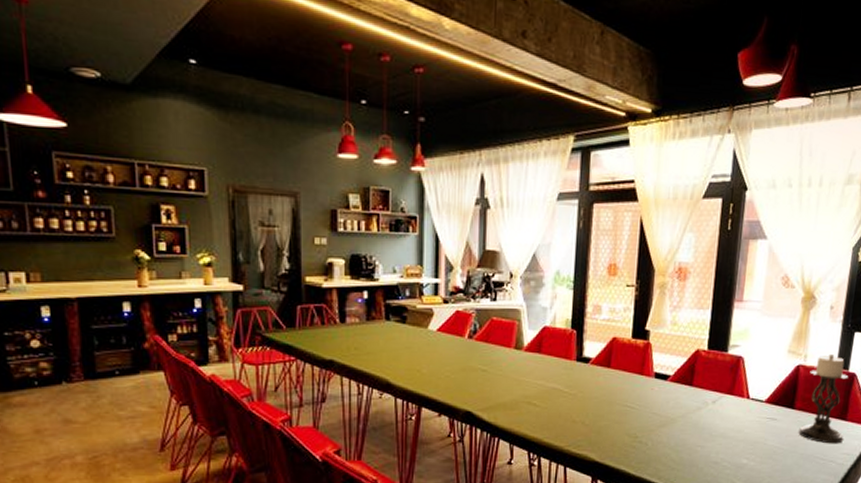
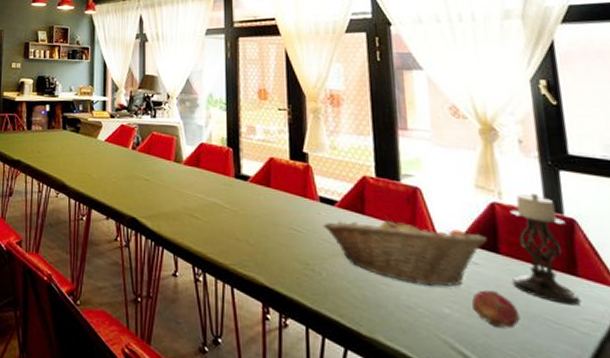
fruit basket: none [654,386,787,443] -> present [323,216,487,287]
fruit: none [765,440,798,469] -> present [472,290,520,329]

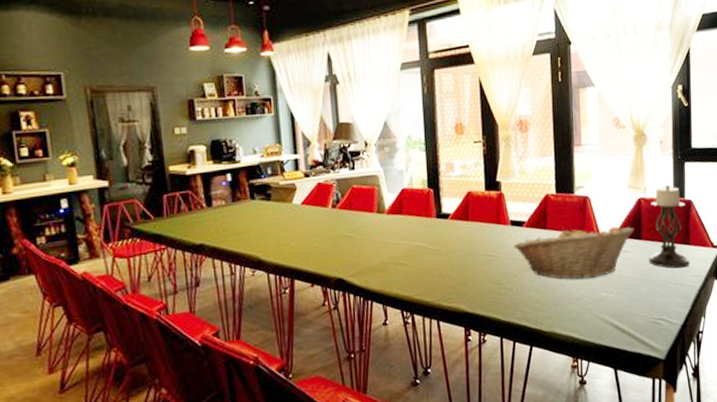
fruit: present [472,290,520,329] -> none [622,270,652,298]

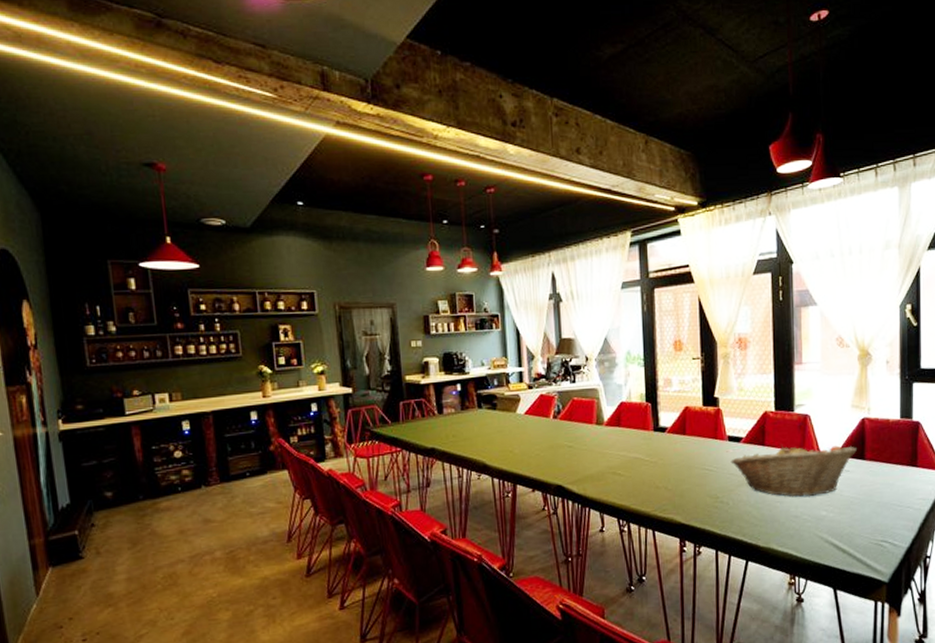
candle holder: present [649,185,690,269] -> none [872,406,917,491]

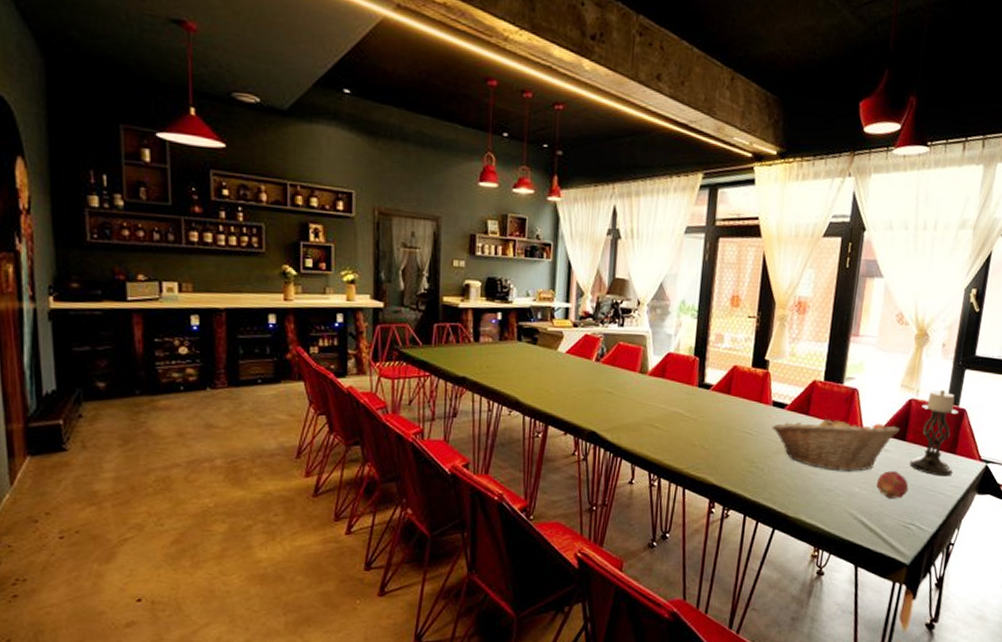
fruit: none [843,490,875,518] -> present [876,471,909,498]
candle holder: none [872,406,917,491] -> present [909,390,959,477]

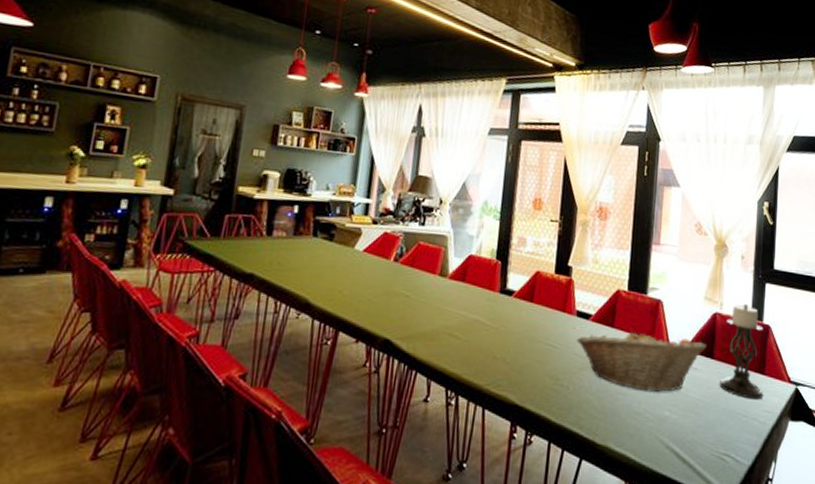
fruit: present [876,471,909,498] -> none [687,392,720,424]

